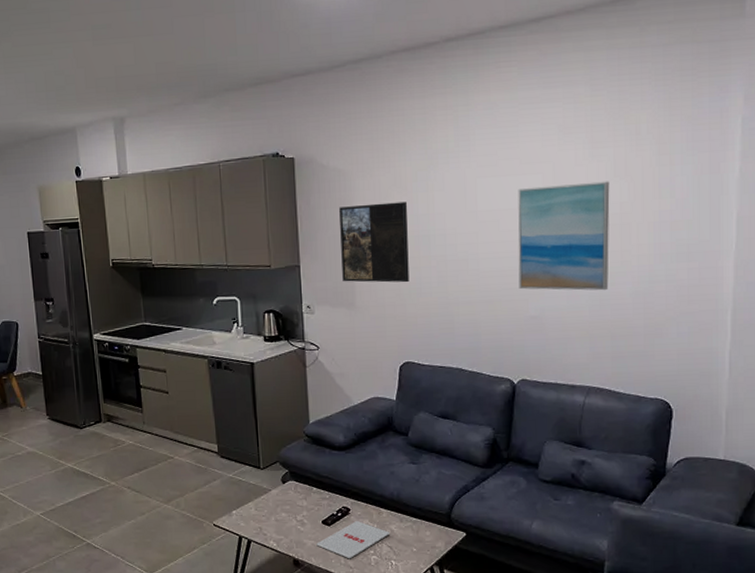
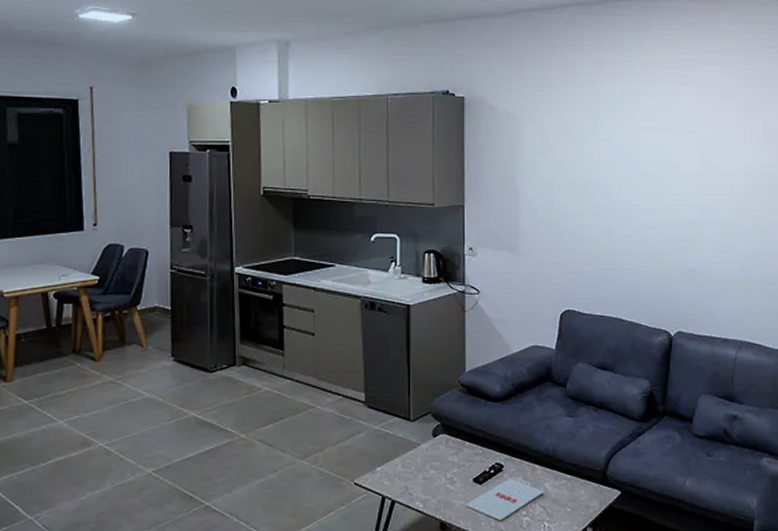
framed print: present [339,201,409,283] -> none [507,148,573,229]
wall art: present [518,181,610,291] -> none [677,143,761,247]

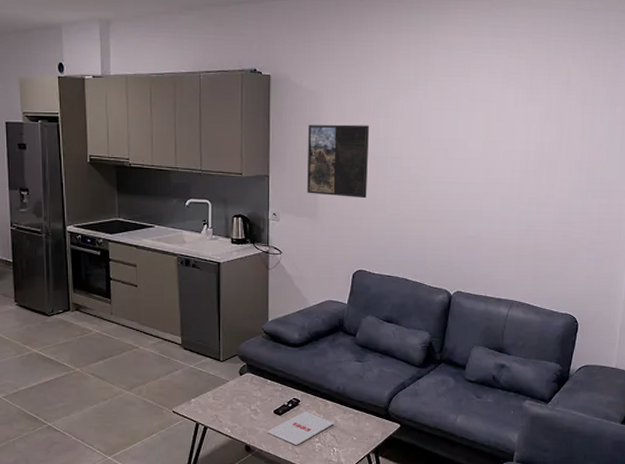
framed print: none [507,148,573,229] -> present [307,124,369,199]

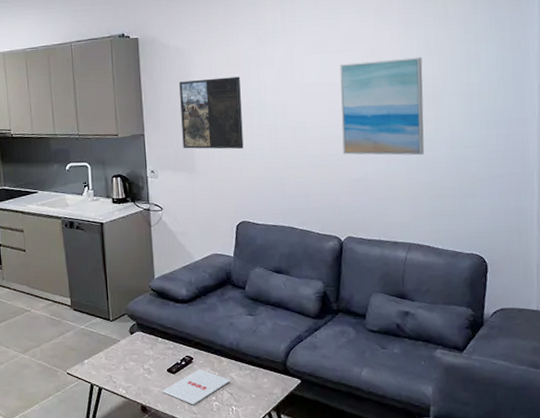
wall art: none [460,122,542,218] -> present [339,57,425,156]

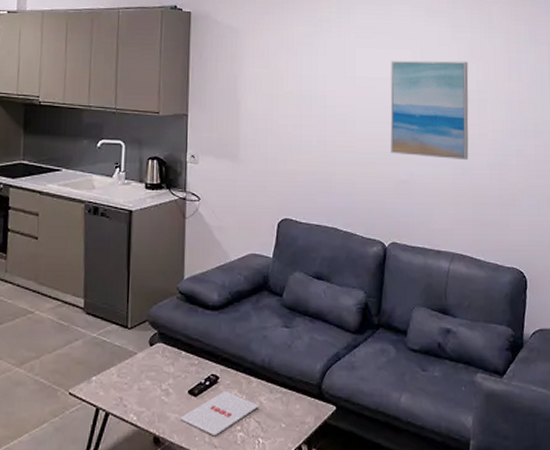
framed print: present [179,76,244,150] -> none [228,61,292,139]

